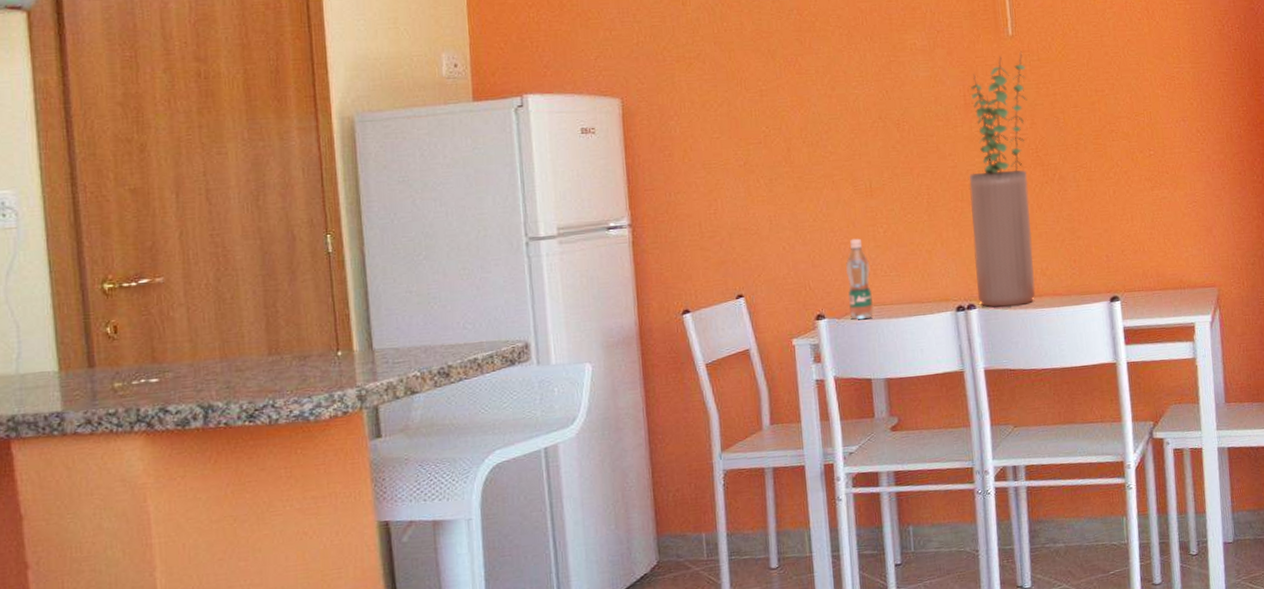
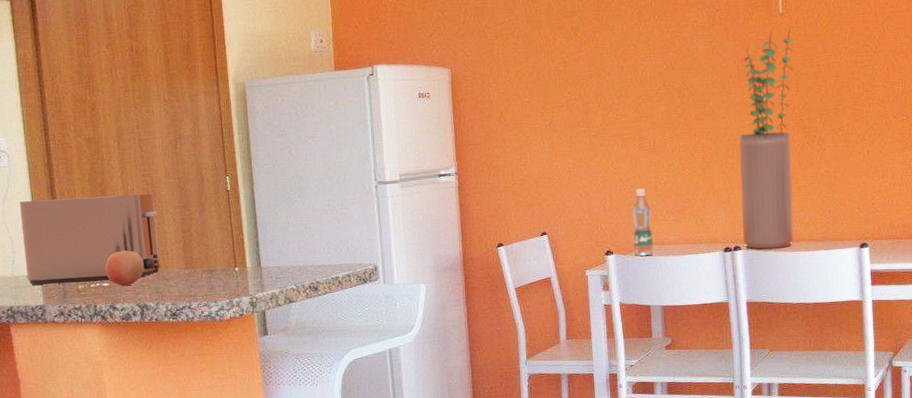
toaster: none [30,259,233,386] -> present [19,193,160,286]
fruit: none [153,334,211,382] -> present [105,250,145,287]

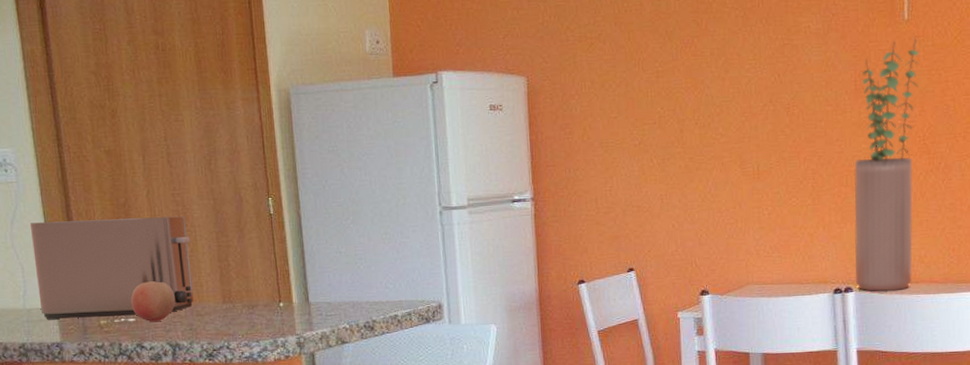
bottle: present [631,188,654,257] -> none [730,219,755,298]

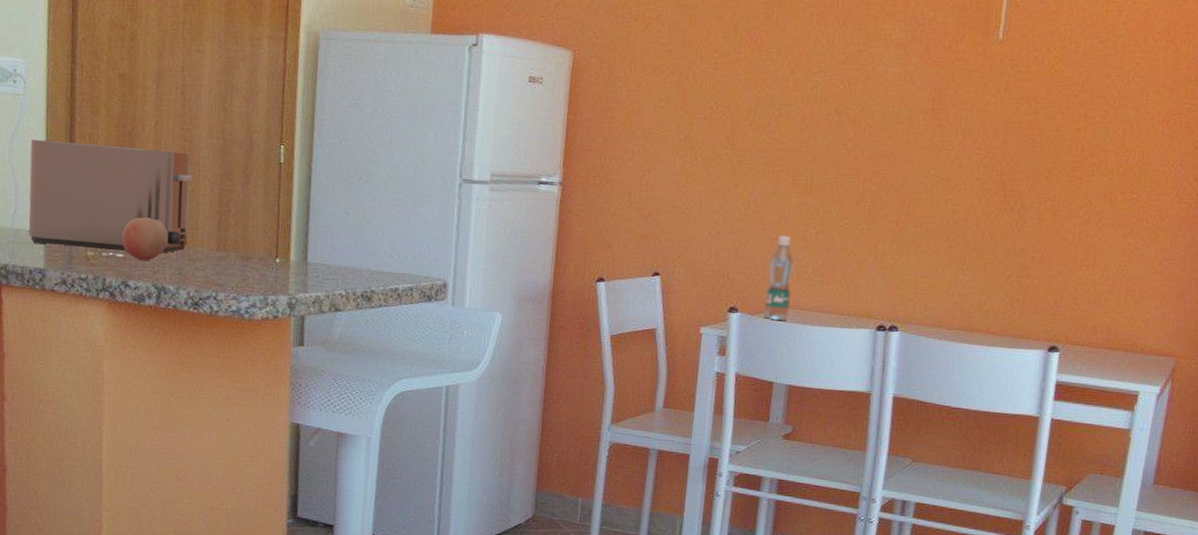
bottle: none [730,219,755,298] -> present [764,235,795,321]
vase: present [854,36,919,292] -> none [902,59,1010,338]

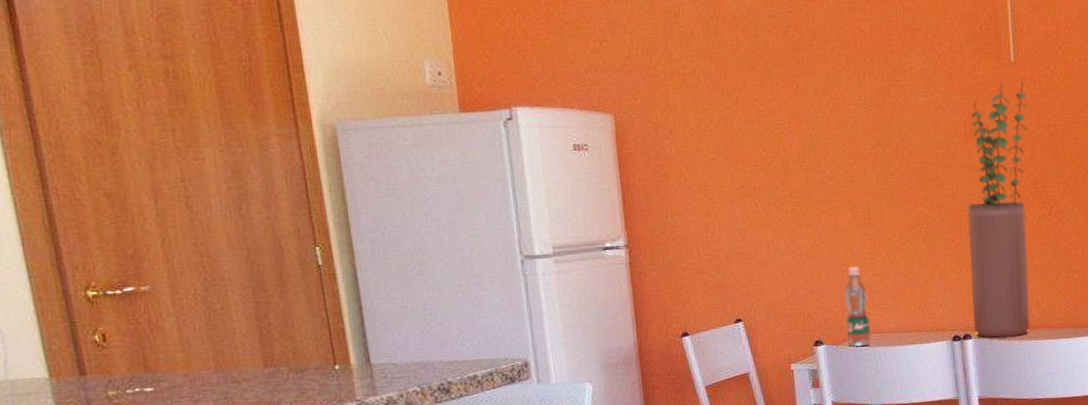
toaster: present [28,139,193,253] -> none [8,269,228,393]
fruit: present [121,217,169,262] -> none [146,344,205,392]
vase: none [902,59,1010,338] -> present [967,79,1031,339]

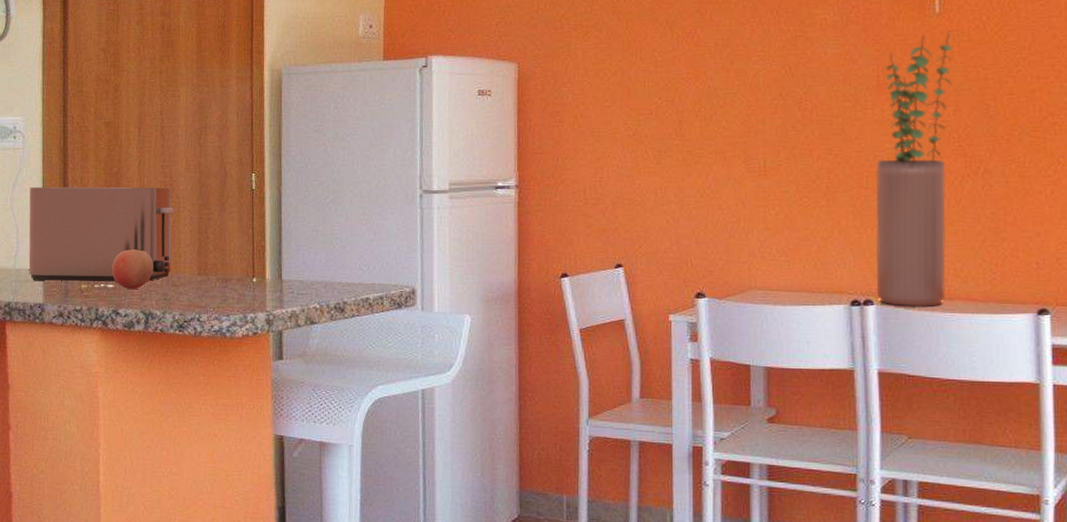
toaster: none [8,269,228,393] -> present [28,187,173,281]
fruit: none [146,344,205,392] -> present [111,249,154,290]
bottle: present [843,266,871,347] -> none [731,218,759,303]

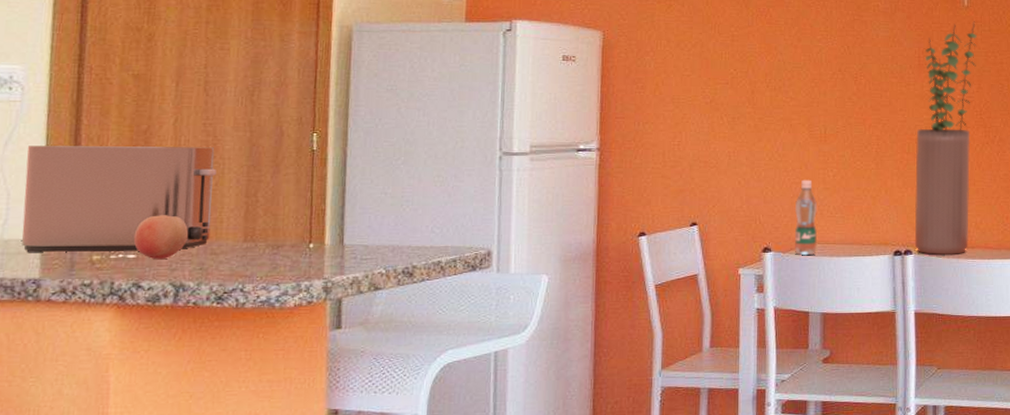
bottle: none [731,218,759,303] -> present [794,179,818,256]

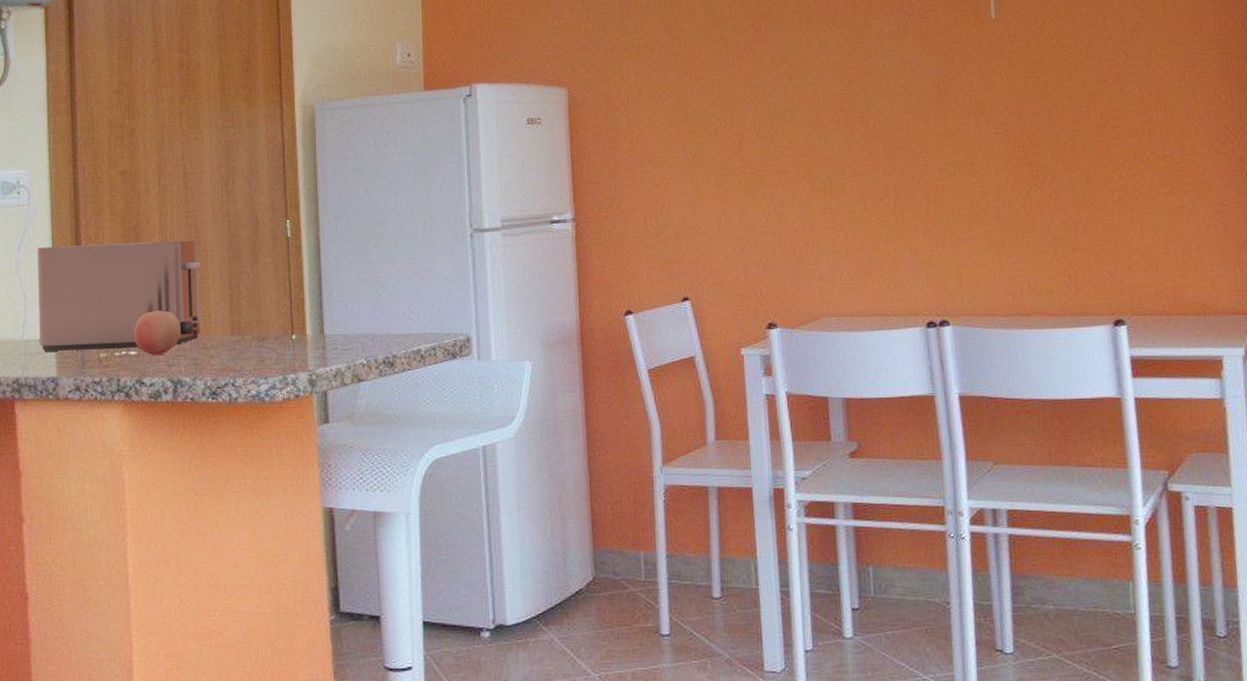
bottle: present [794,179,818,256] -> none [800,241,832,332]
vase: present [914,21,977,256] -> none [943,36,1021,326]

